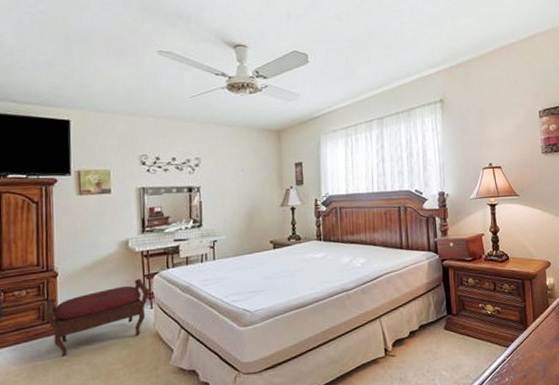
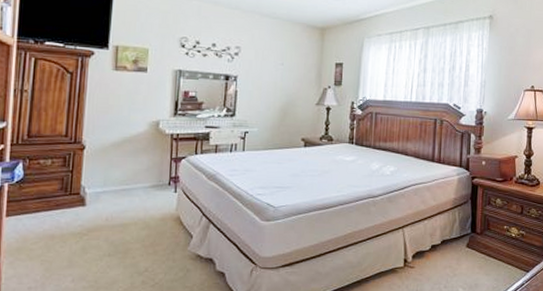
bench: present [44,279,151,358] -> none [67,161,176,231]

